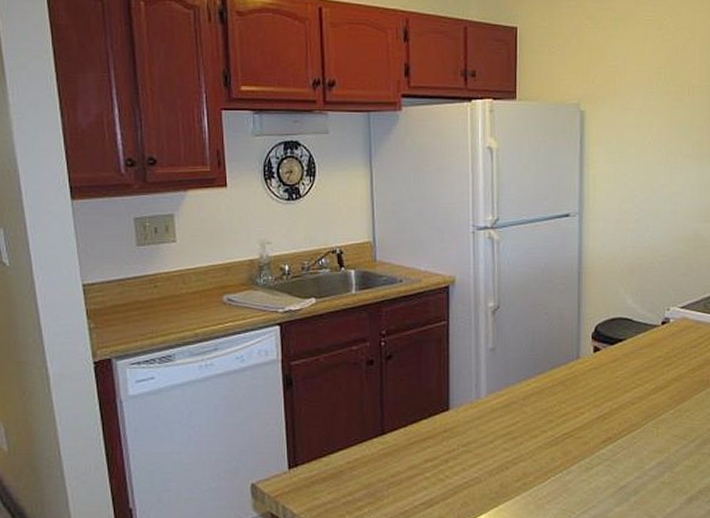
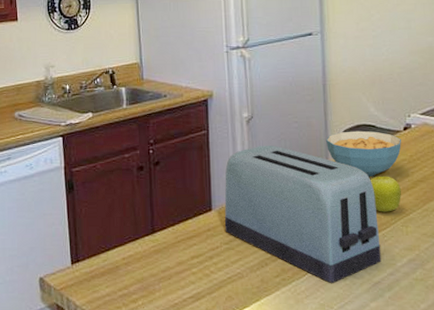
toaster: none [463,339,629,487] -> present [224,145,382,283]
cereal bowl: none [578,324,659,374] -> present [326,130,402,176]
fruit: none [622,374,654,413] -> present [370,176,401,212]

